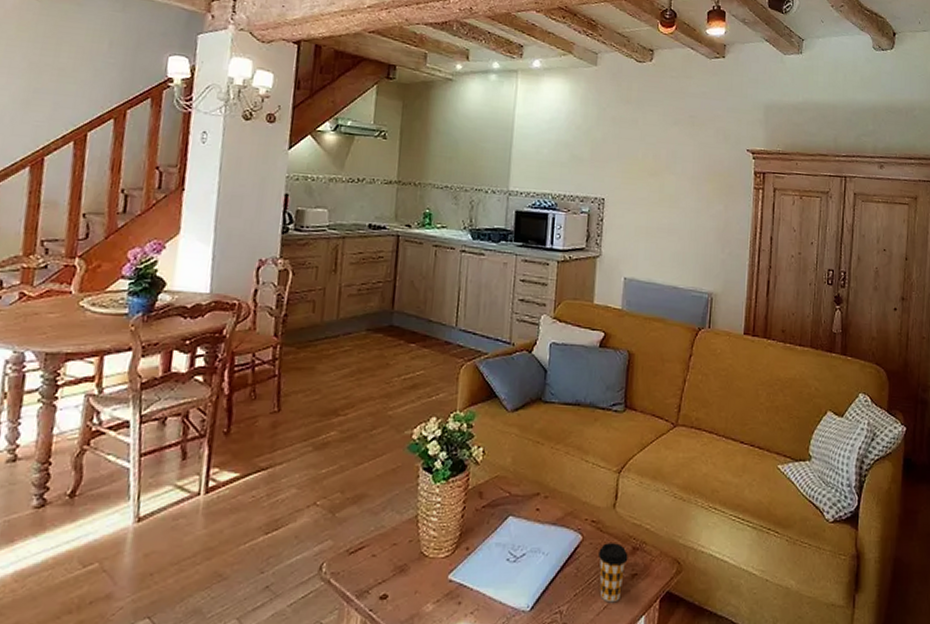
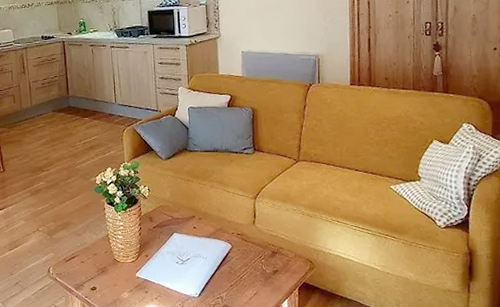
coffee cup: present [597,543,628,603] -> none [245,249,269,291]

